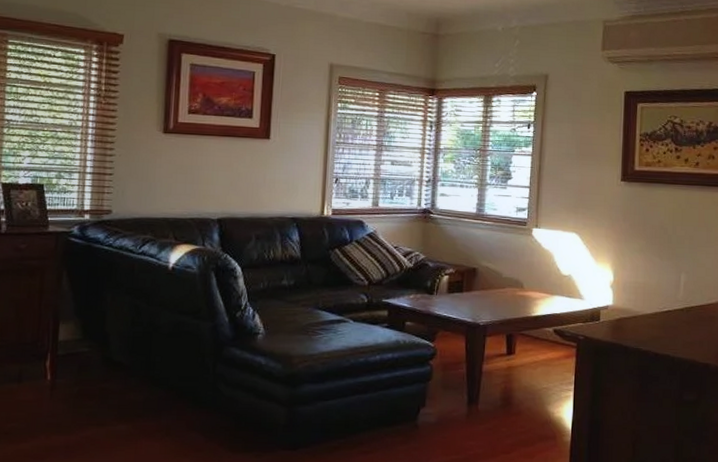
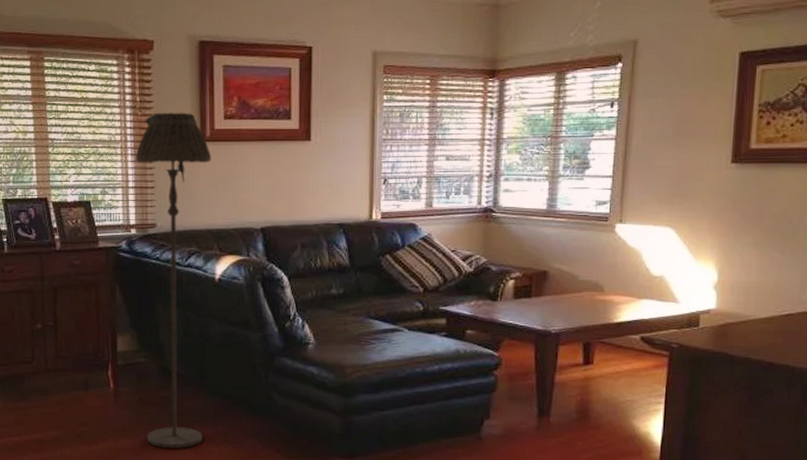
floor lamp: none [82,102,173,445] -> present [135,112,212,449]

